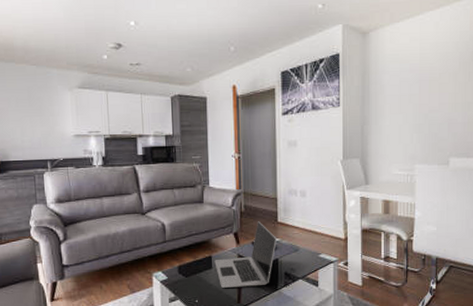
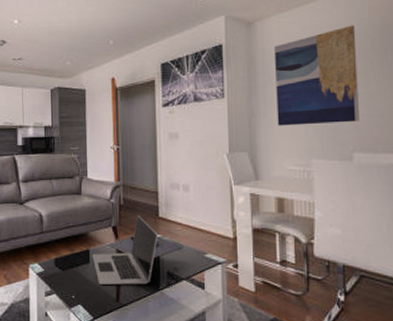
wall art: none [387,37,458,133] -> present [275,25,359,126]

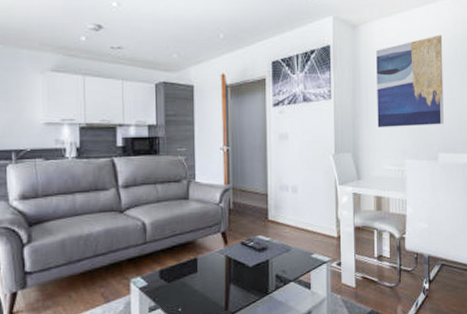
laptop: present [92,215,158,285] -> none [200,219,267,294]

